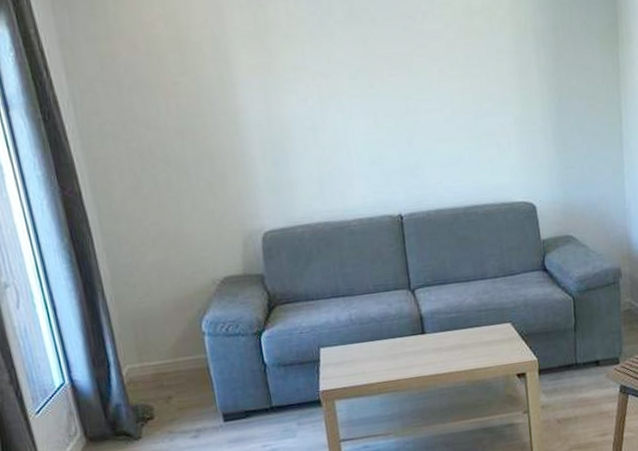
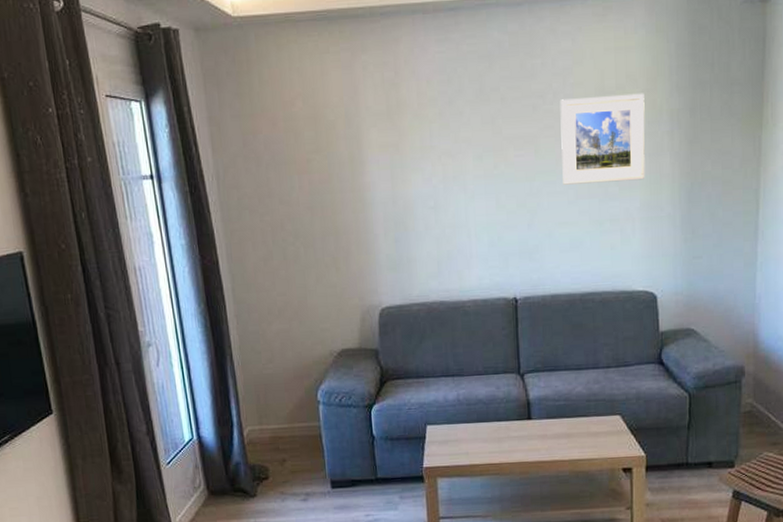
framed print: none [429,13,517,103] -> present [560,93,645,185]

